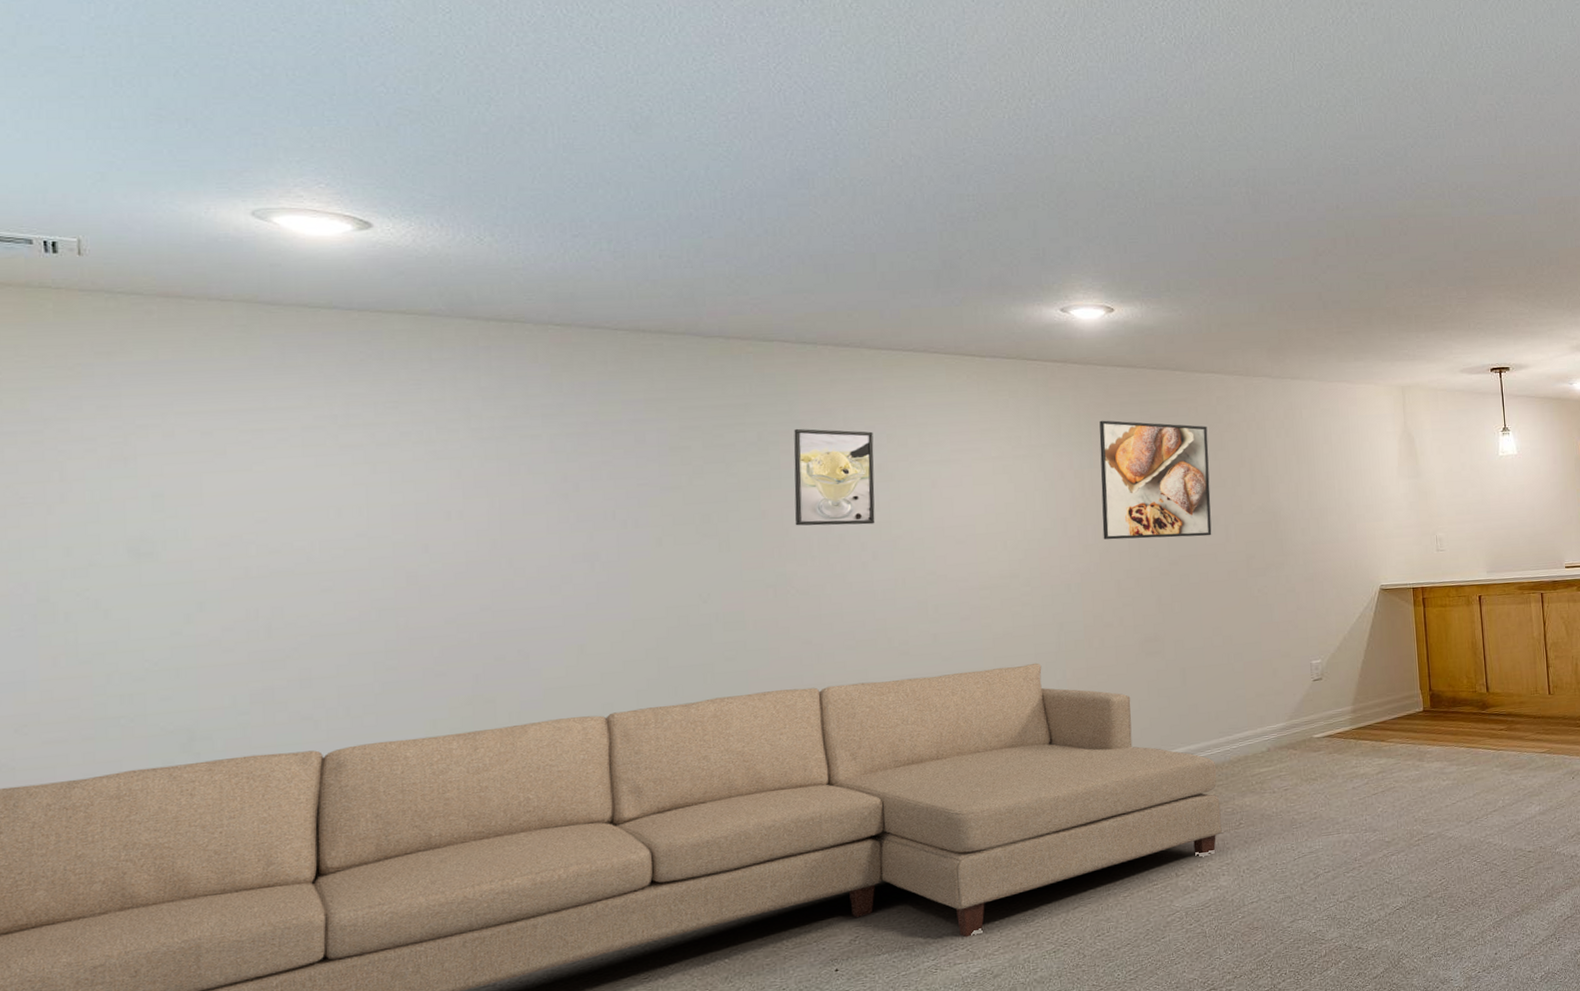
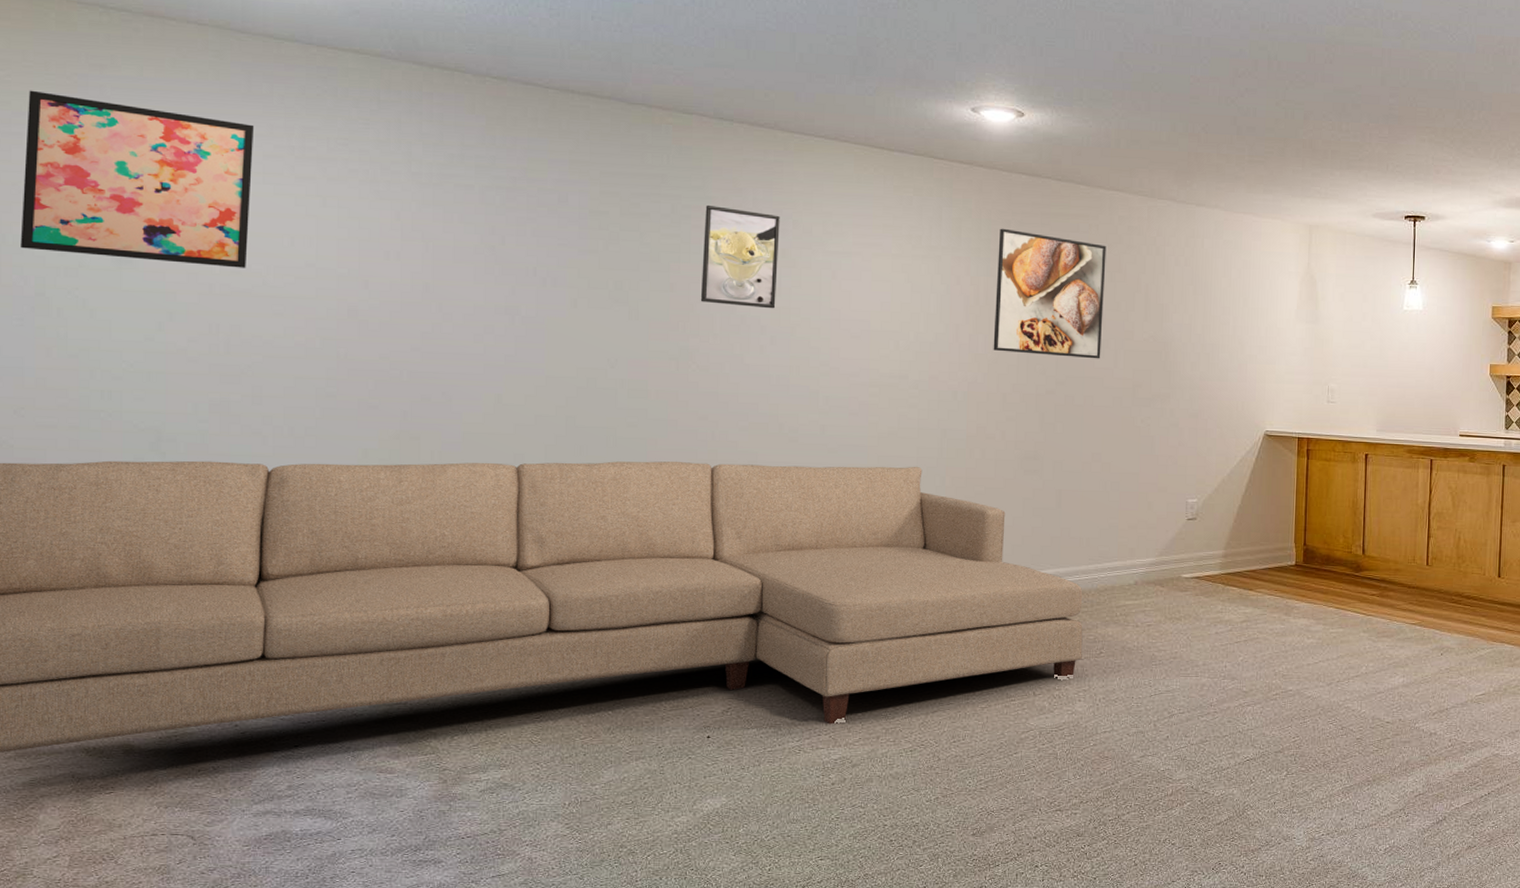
wall art: none [17,385,291,554] -> present [20,90,255,268]

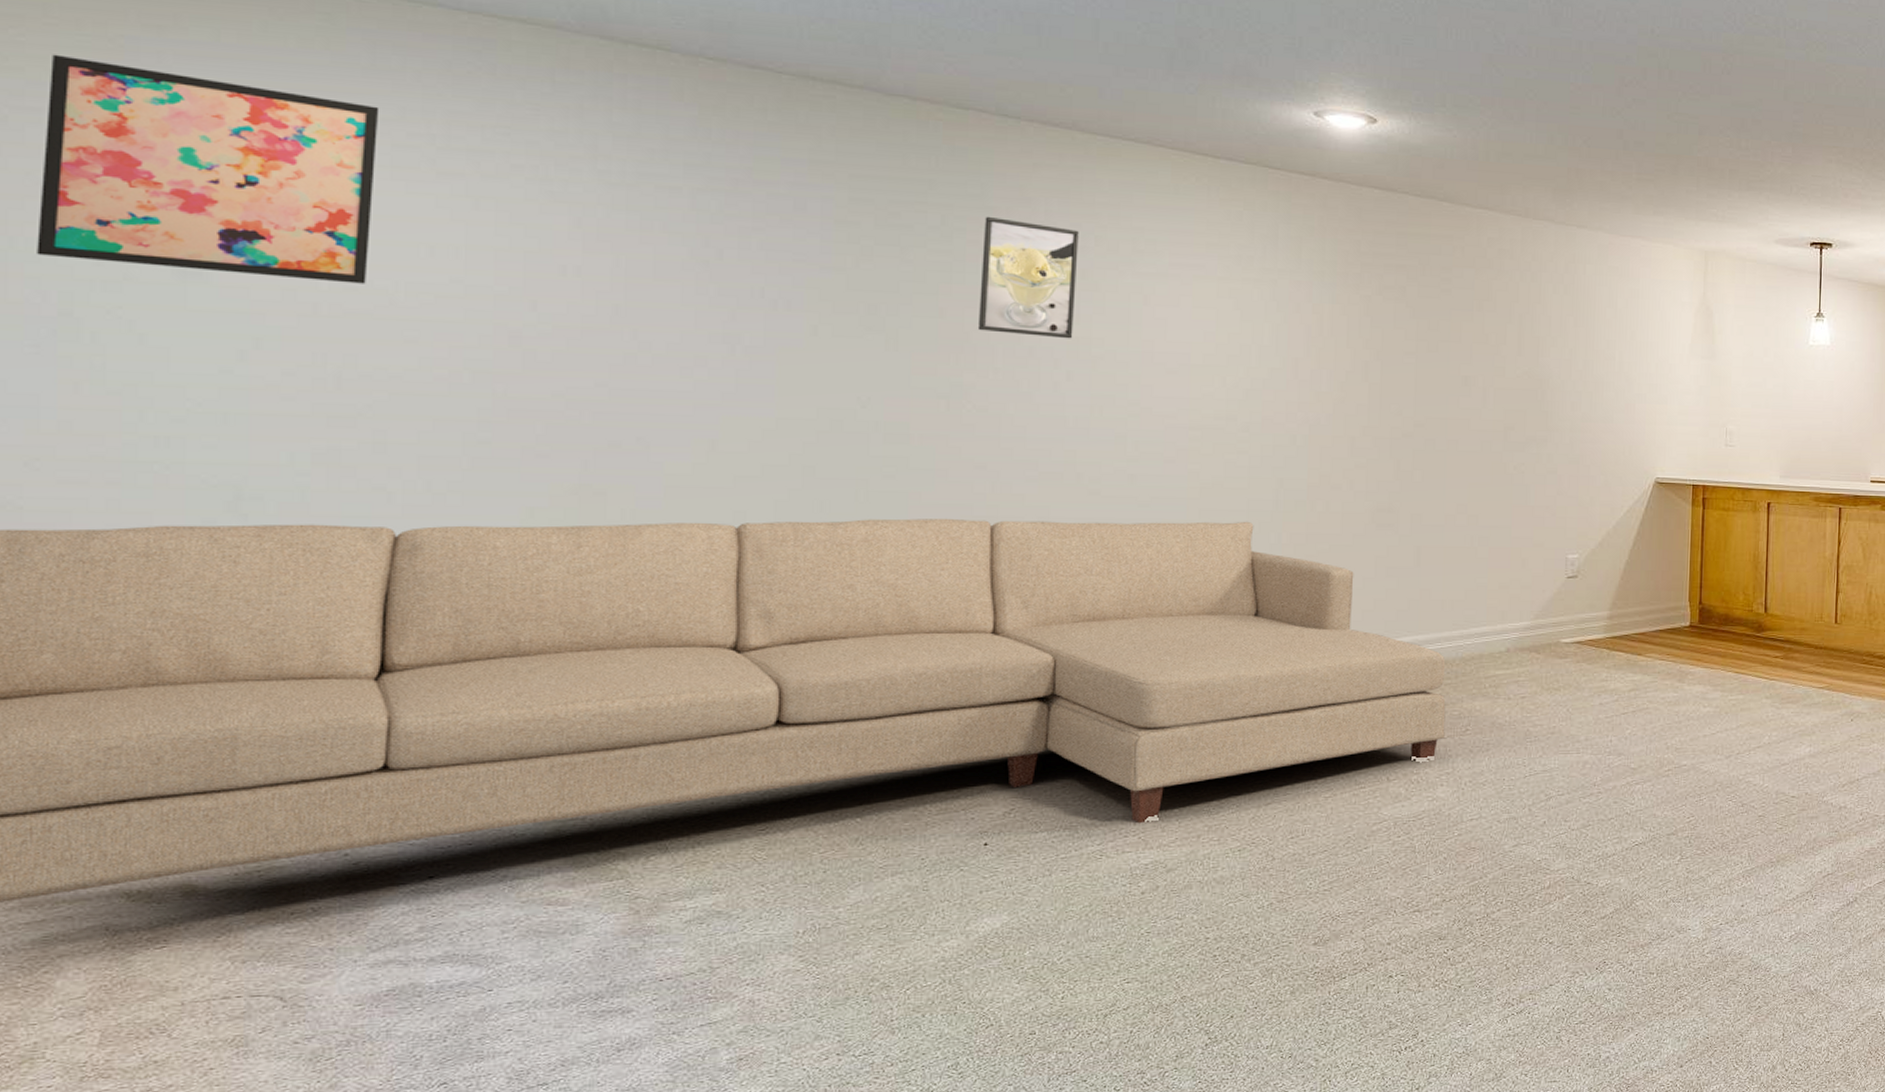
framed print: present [993,228,1107,359] -> none [1339,249,1474,398]

